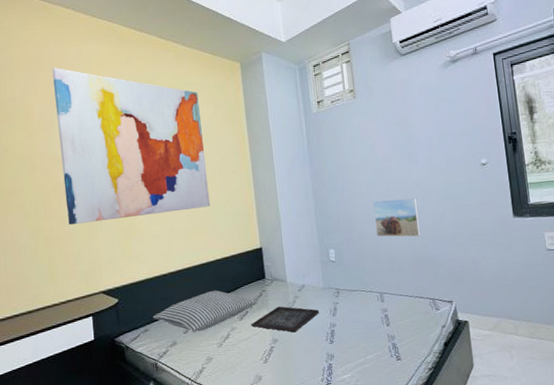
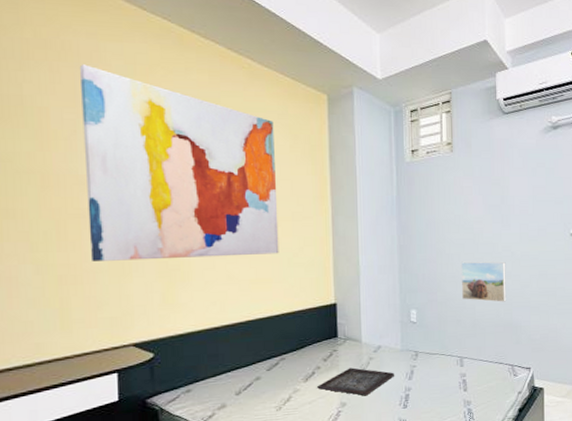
pillow: present [153,290,258,333] -> none [198,347,327,394]

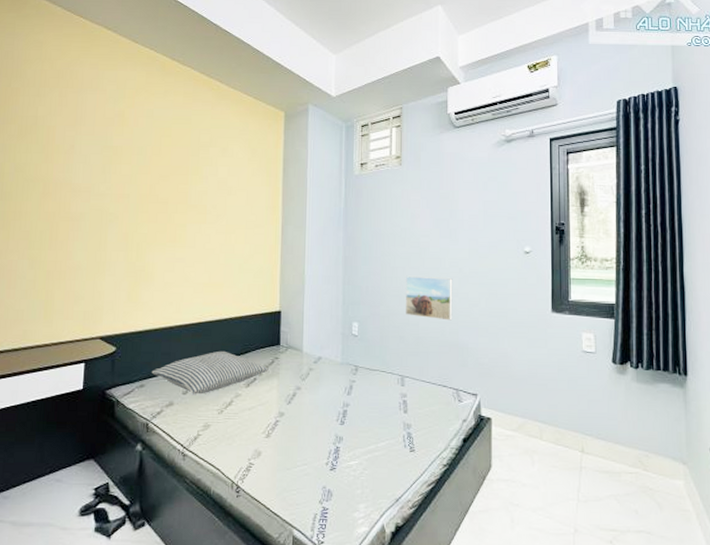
wall art: present [79,64,279,261] -> none [74,90,235,261]
pillow: none [198,347,327,394] -> present [151,350,269,395]
tray: present [316,367,394,396] -> none [256,377,333,408]

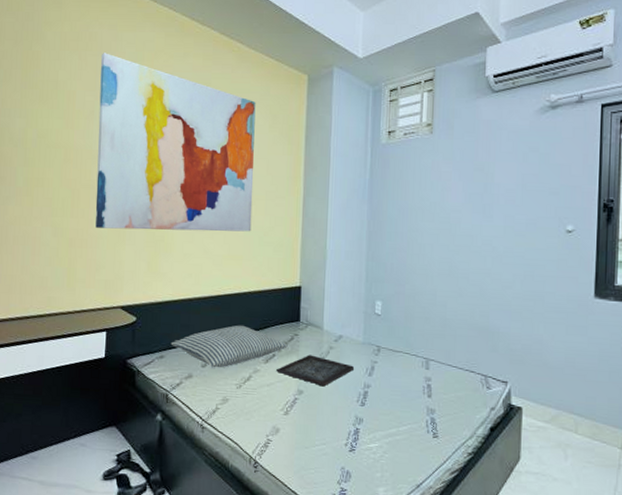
wall art: none [74,90,235,261] -> present [95,53,256,232]
tray: none [256,377,333,408] -> present [275,355,354,387]
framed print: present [405,275,453,321] -> none [432,253,485,303]

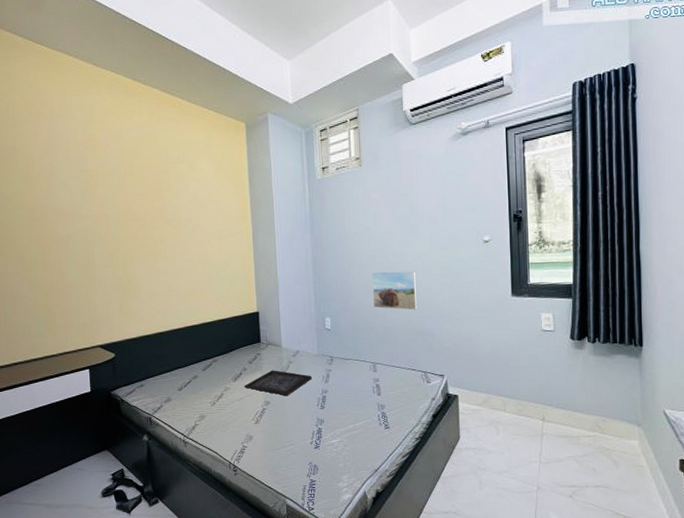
wall art: present [95,53,256,232] -> none [53,117,209,278]
pillow: present [171,325,288,368] -> none [148,350,252,390]
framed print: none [432,253,485,303] -> present [371,270,418,311]

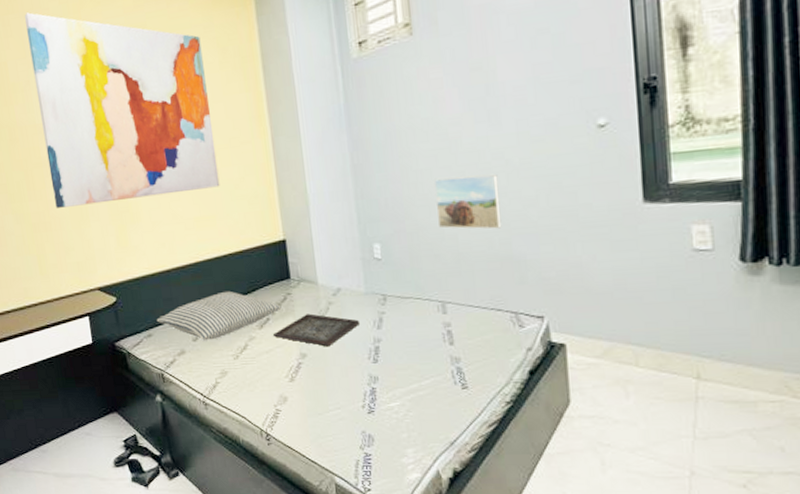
wall art: none [53,117,209,278] -> present [24,12,220,208]
pillow: none [148,350,252,390] -> present [156,290,282,341]

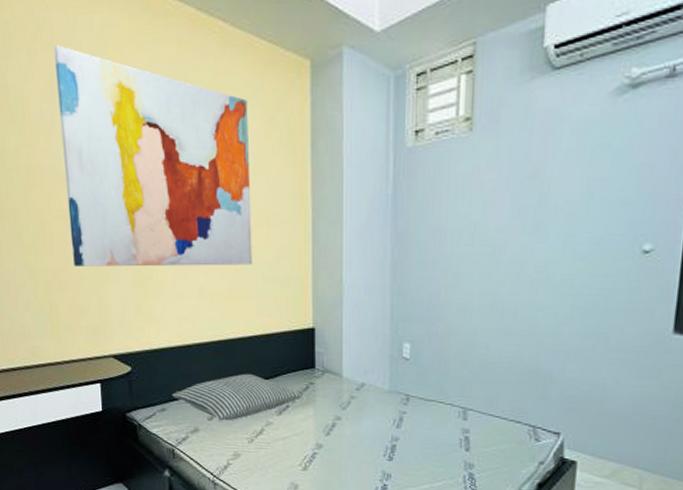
tray: present [272,313,359,347] -> none [290,405,379,440]
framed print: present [433,174,502,230] -> none [471,284,537,342]

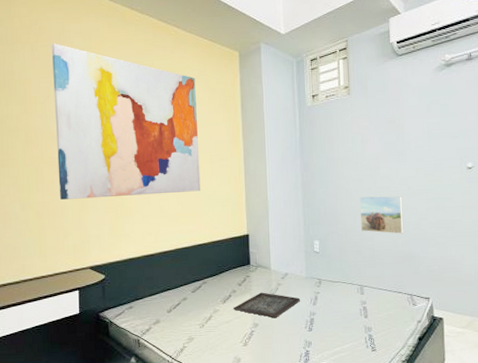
pillow: present [172,373,303,421] -> none [138,272,242,312]
tray: none [290,405,379,440] -> present [232,292,300,318]
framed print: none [471,284,537,342] -> present [359,195,404,234]

